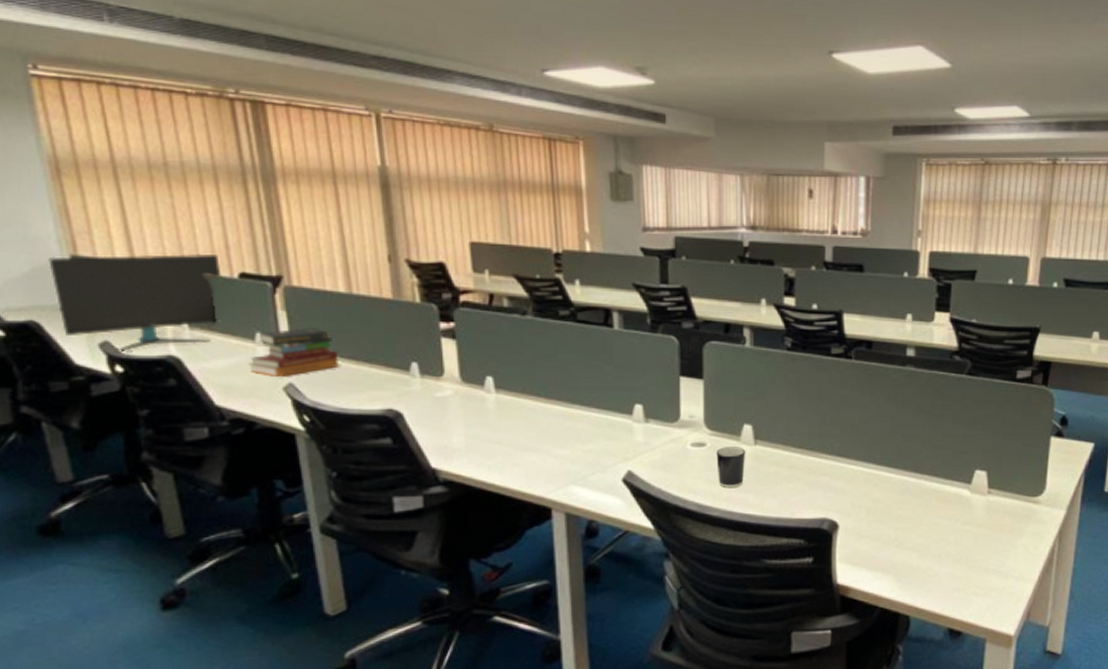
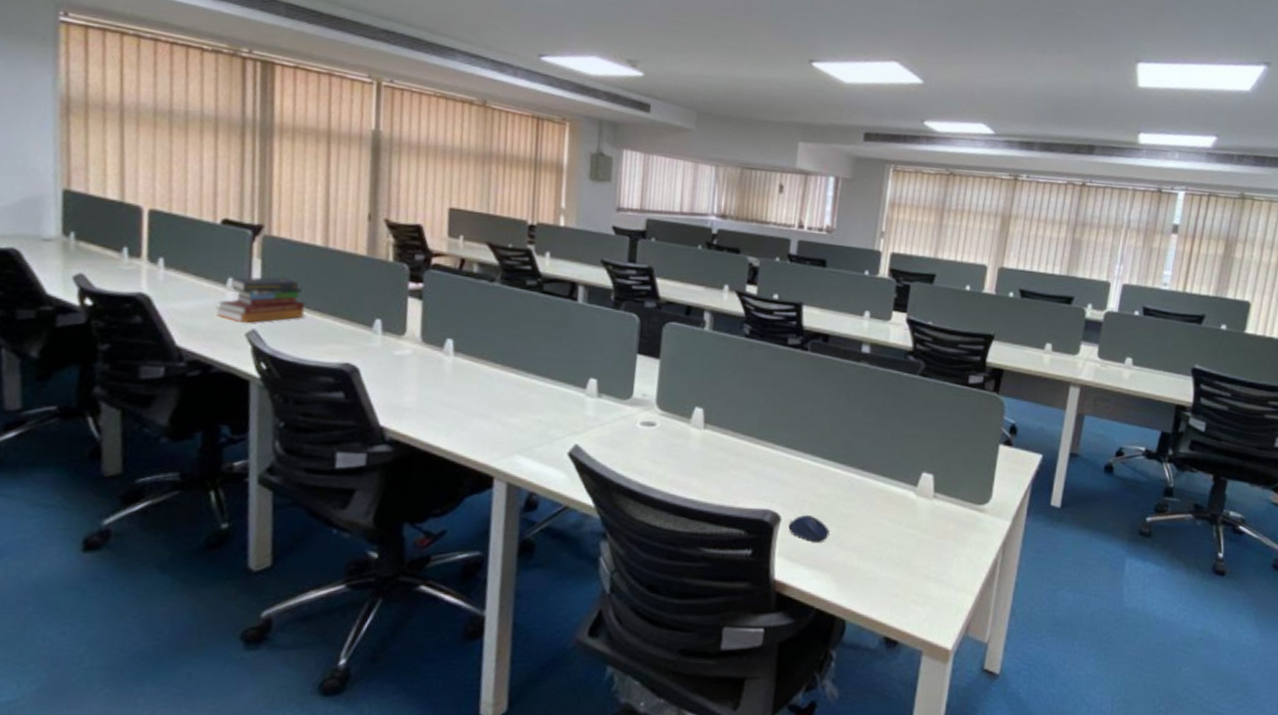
computer monitor: present [48,253,222,353] -> none [40,189,206,286]
mug: present [716,447,746,487] -> none [664,428,695,470]
computer mouse: none [847,519,888,545] -> present [788,514,830,542]

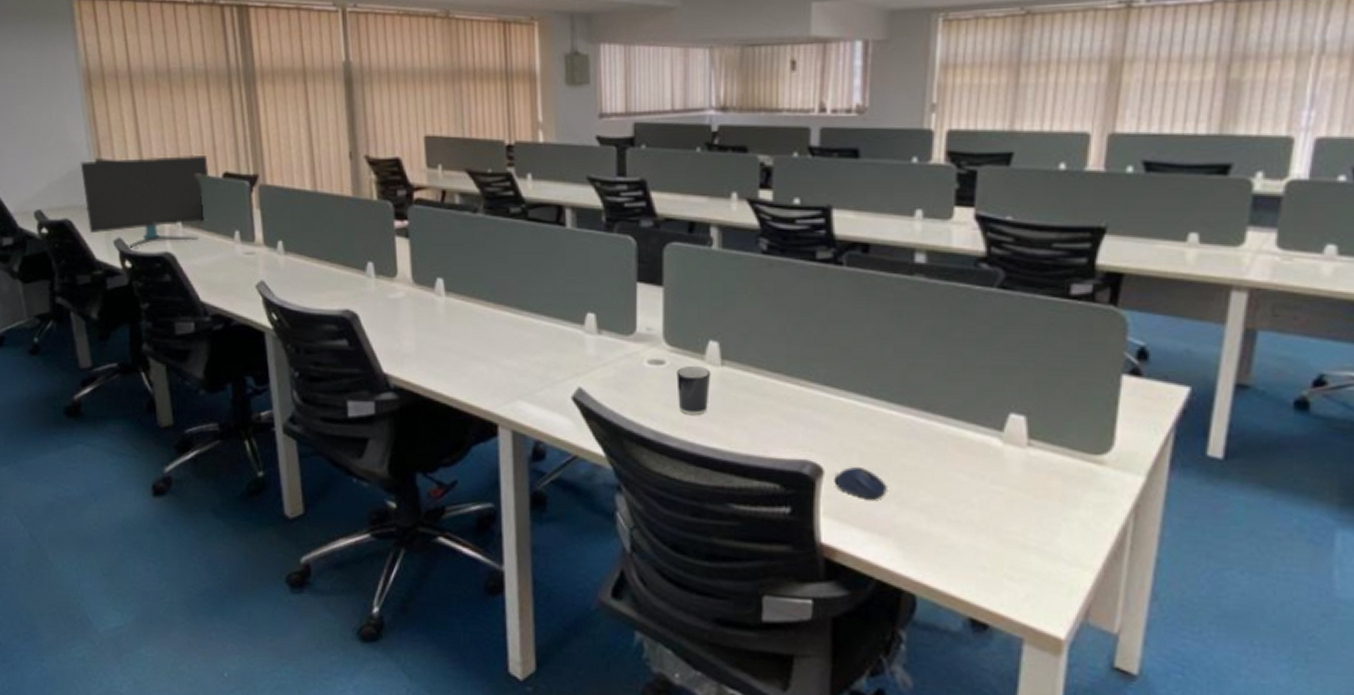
computer monitor: none [40,189,206,286] -> present [80,154,209,249]
books: present [216,277,305,323] -> none [229,226,303,274]
mug: none [664,428,695,470] -> present [676,366,711,415]

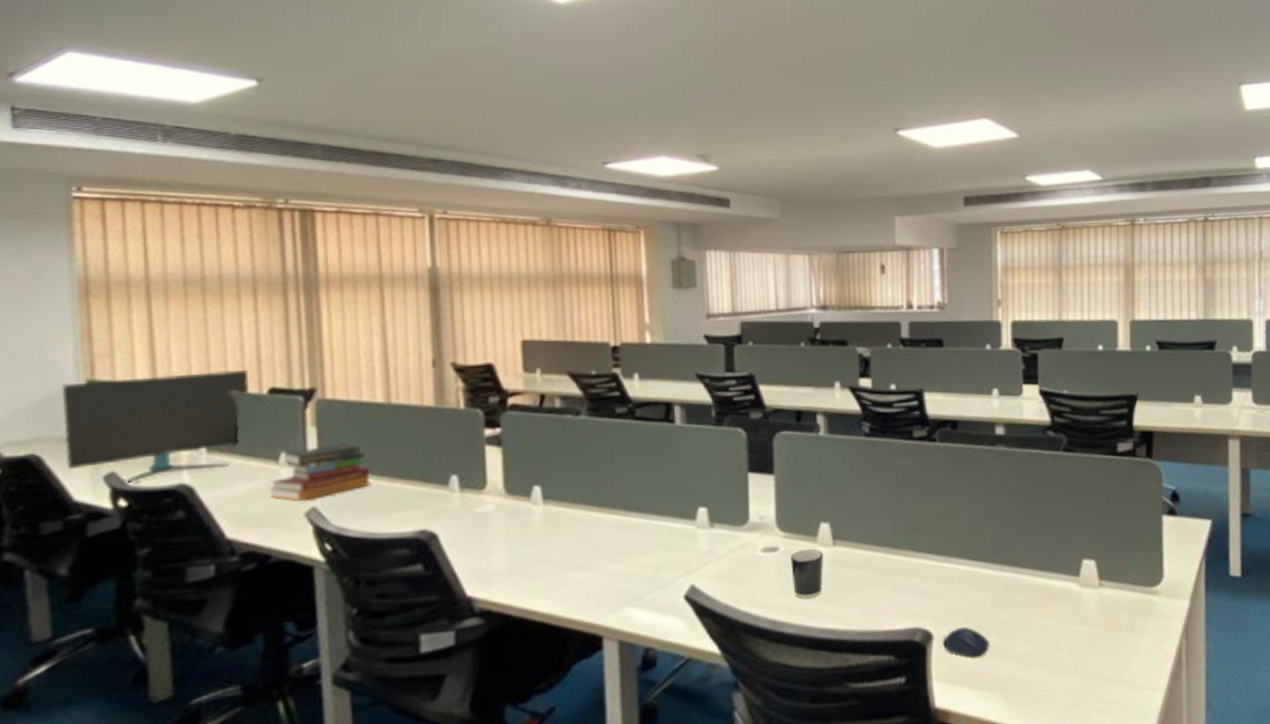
books: none [229,226,303,274] -> present [269,443,370,502]

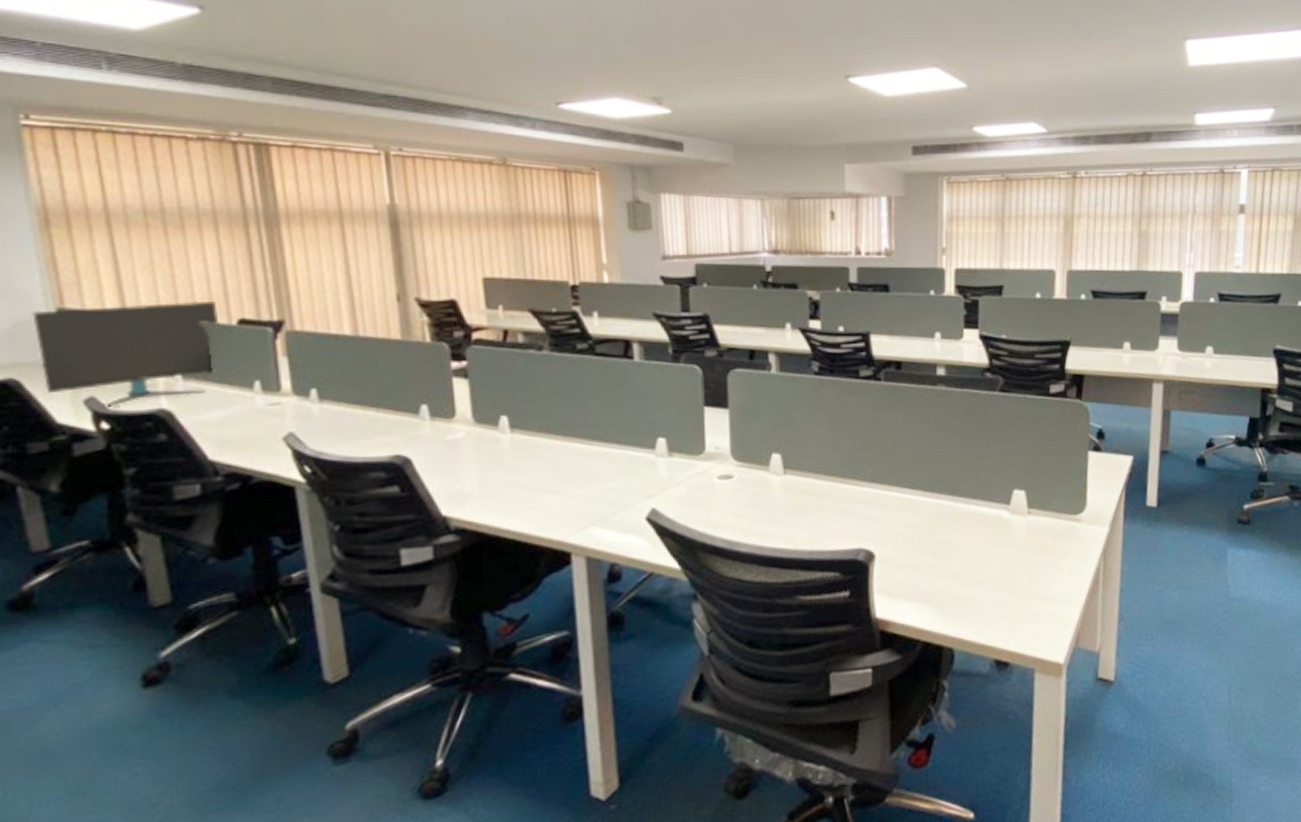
books: present [269,443,370,502] -> none [247,373,343,427]
mug: present [790,549,824,598] -> none [744,477,776,521]
computer mouse: present [943,626,990,657] -> none [884,547,927,574]

